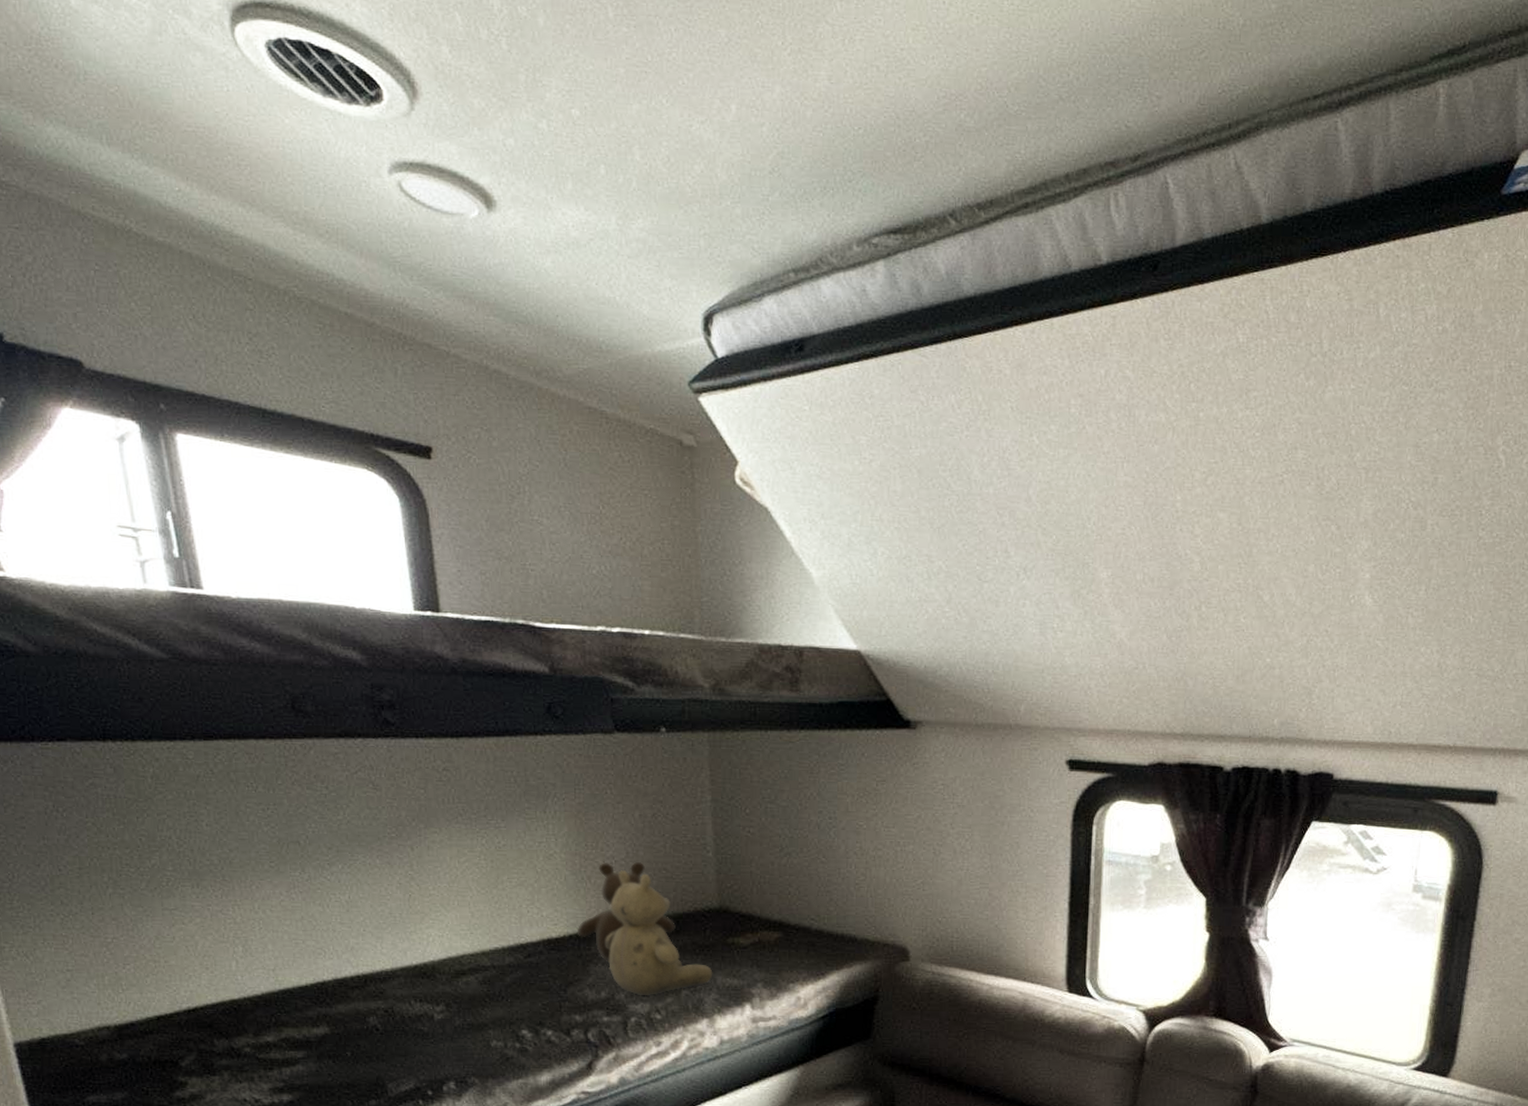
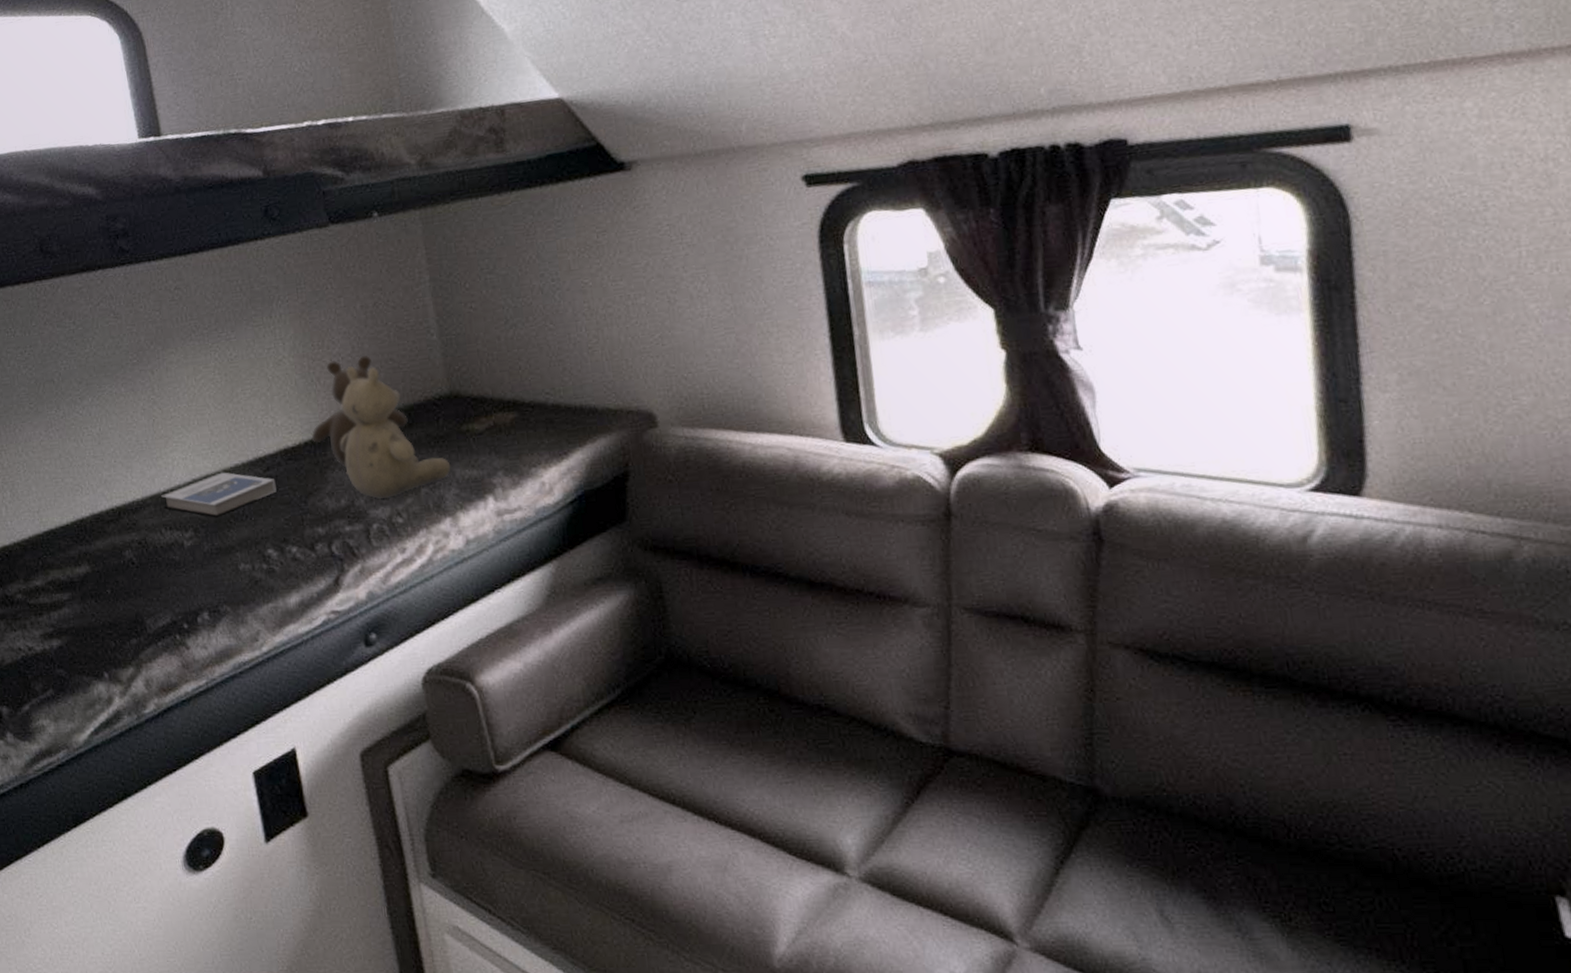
hardback book: none [413,953,536,996] -> present [161,472,277,518]

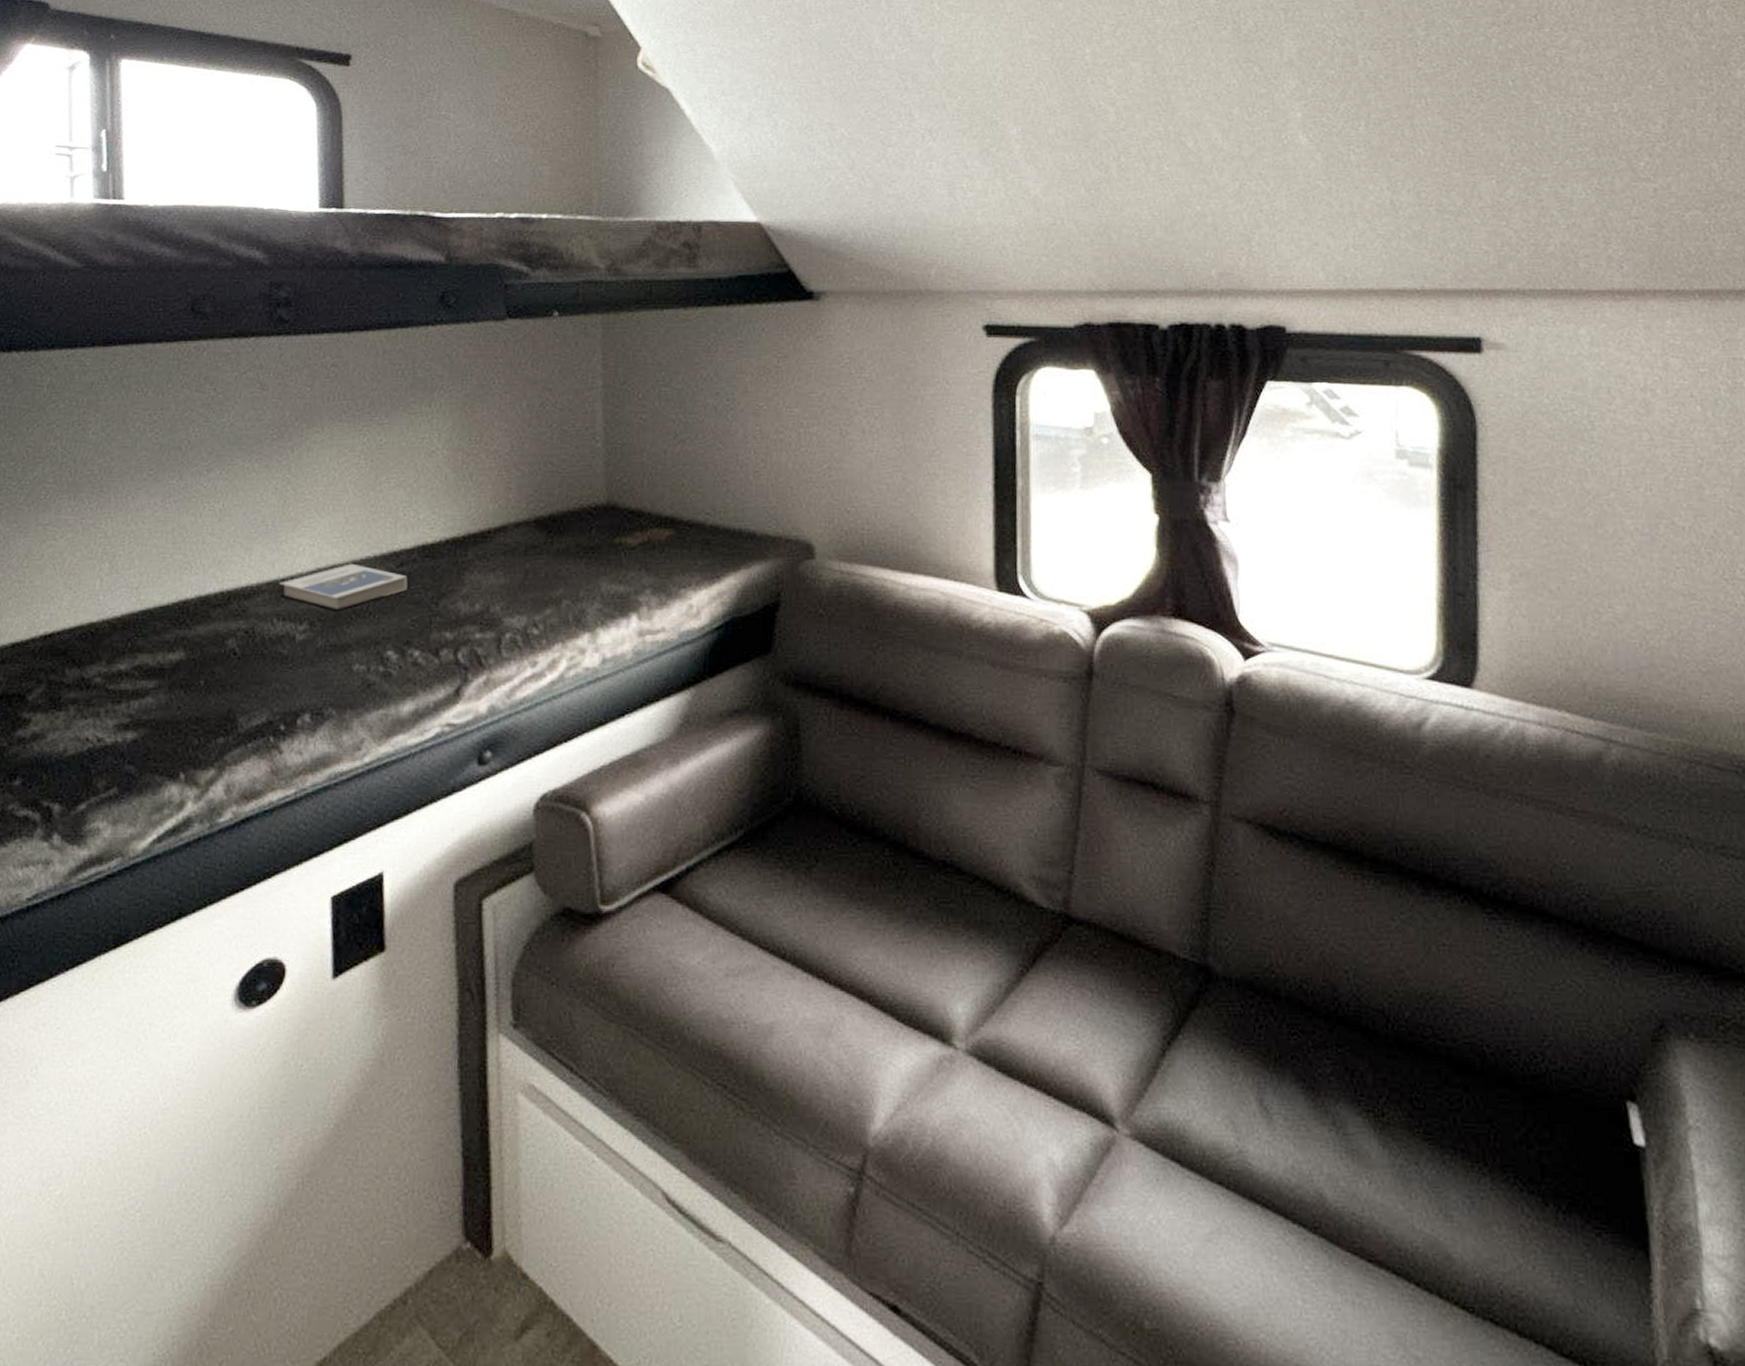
stuffed bear: present [311,356,408,467] -> none [454,456,559,570]
teddy bear: present [339,366,451,499] -> none [482,466,597,608]

